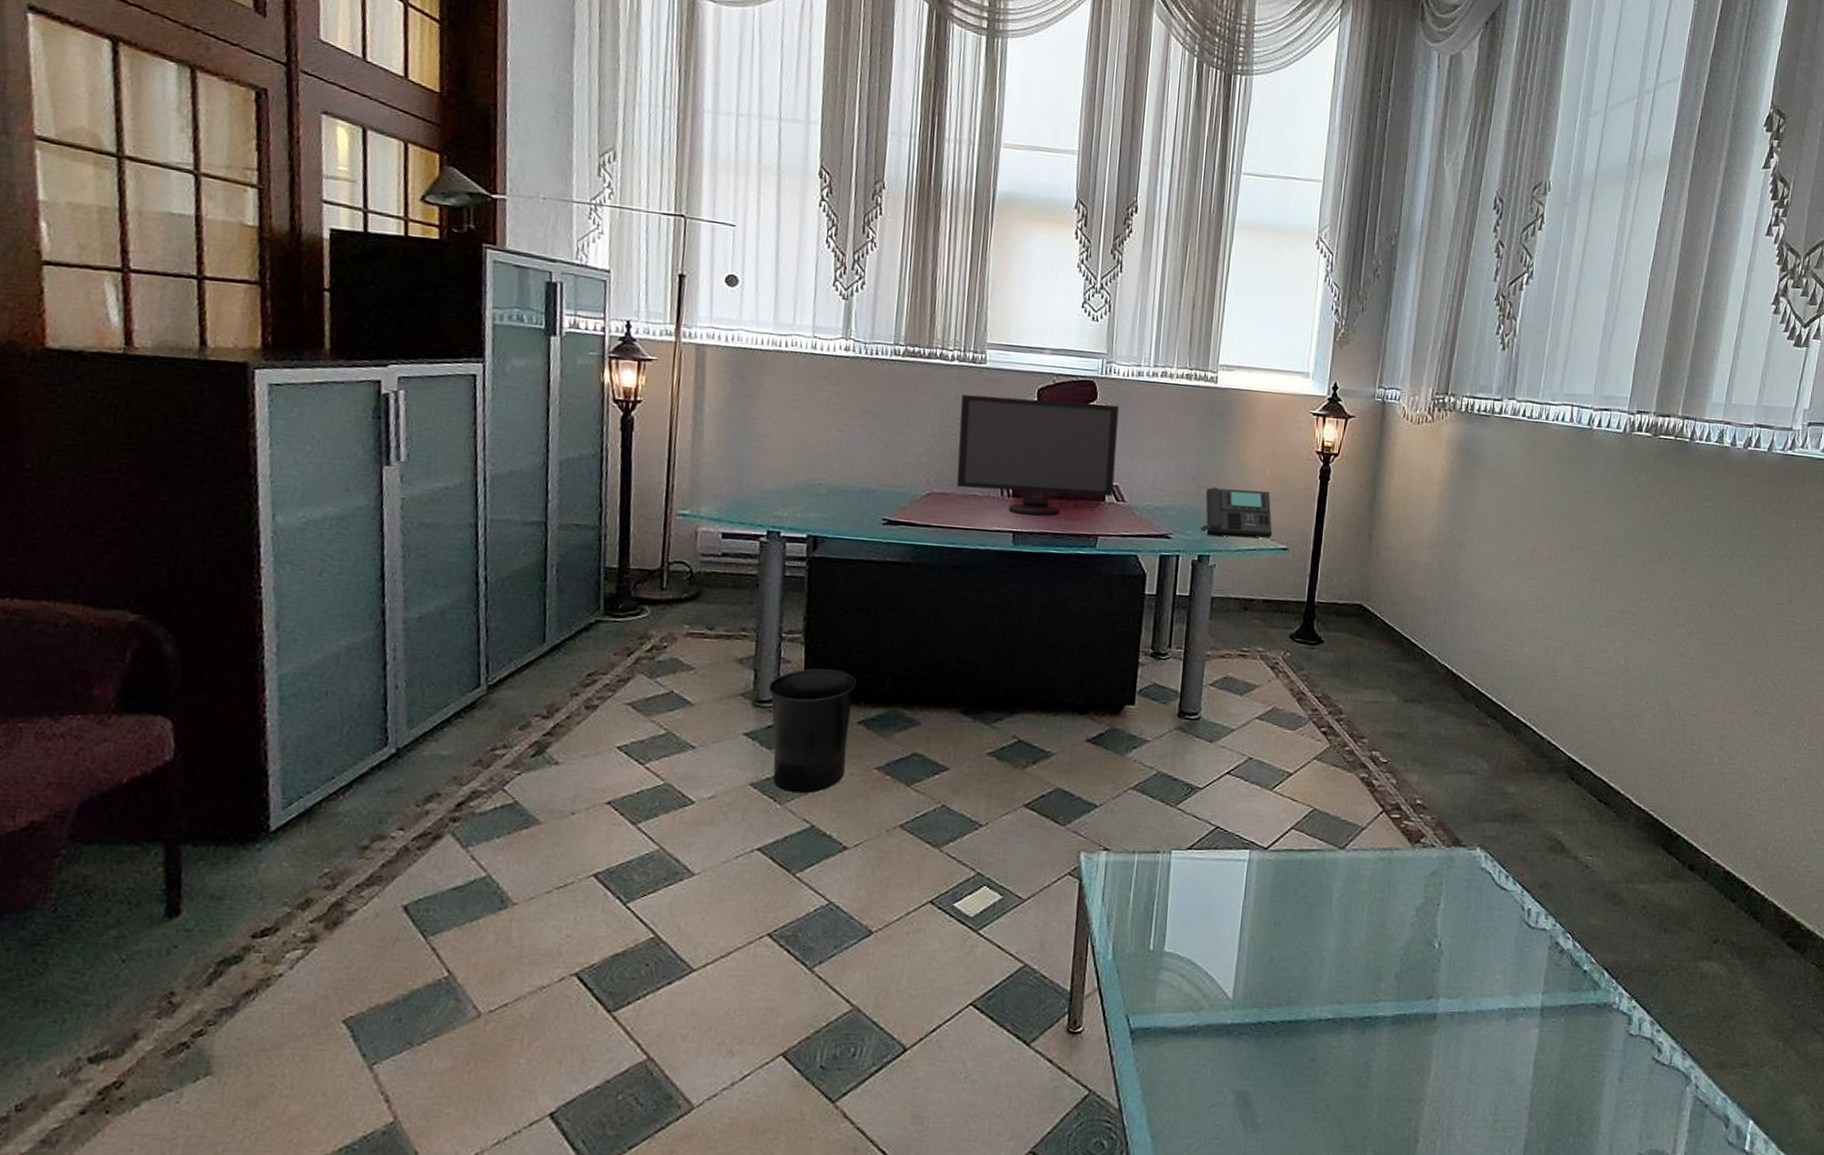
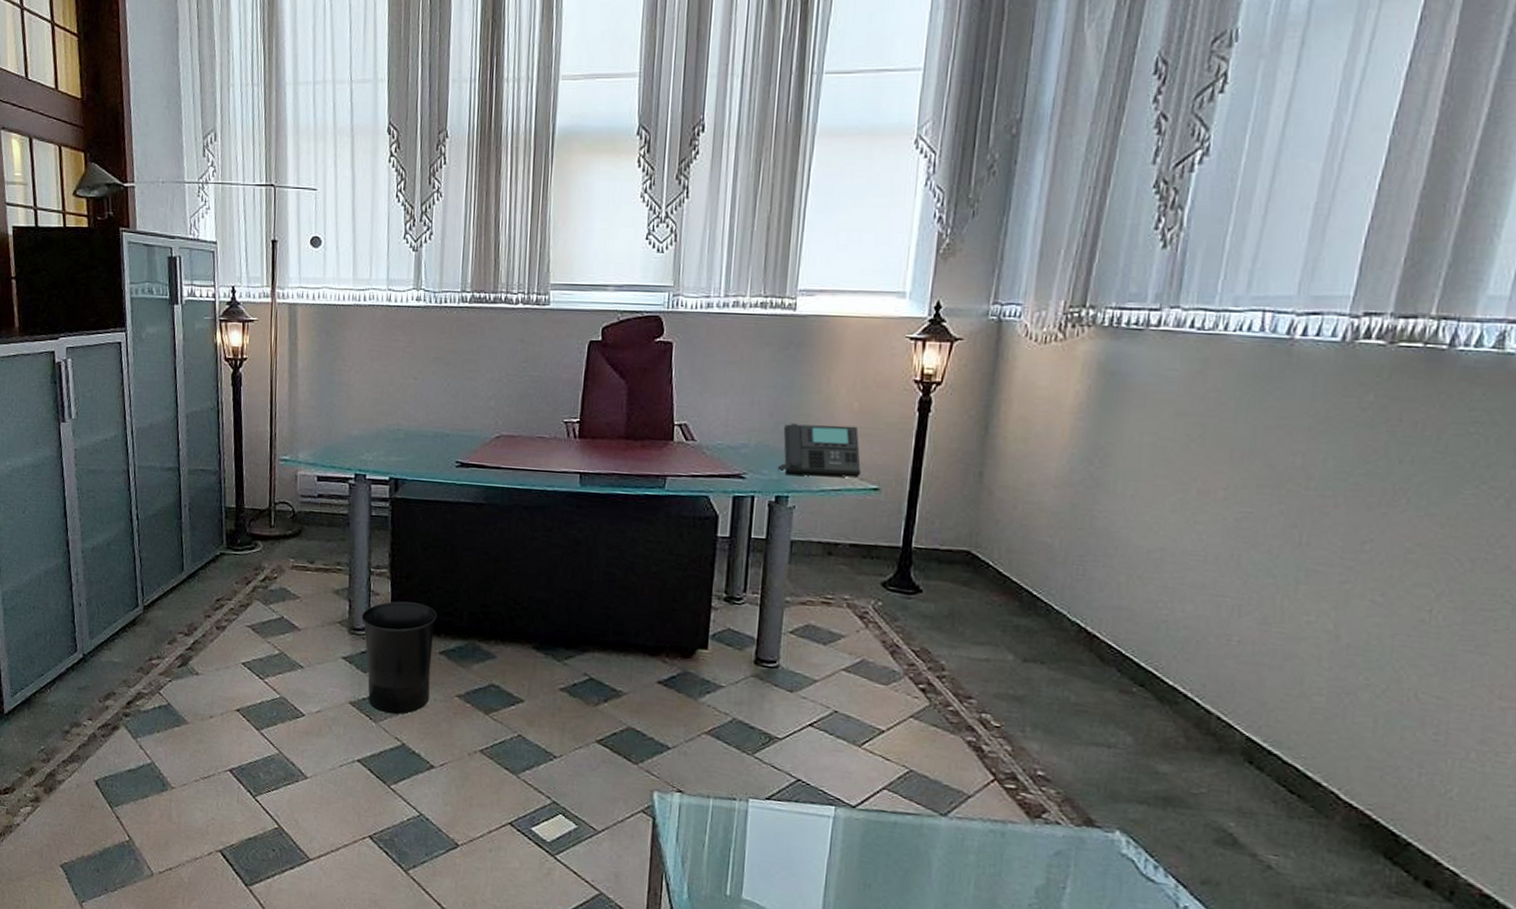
computer monitor: present [956,394,1119,516] -> none [524,337,687,457]

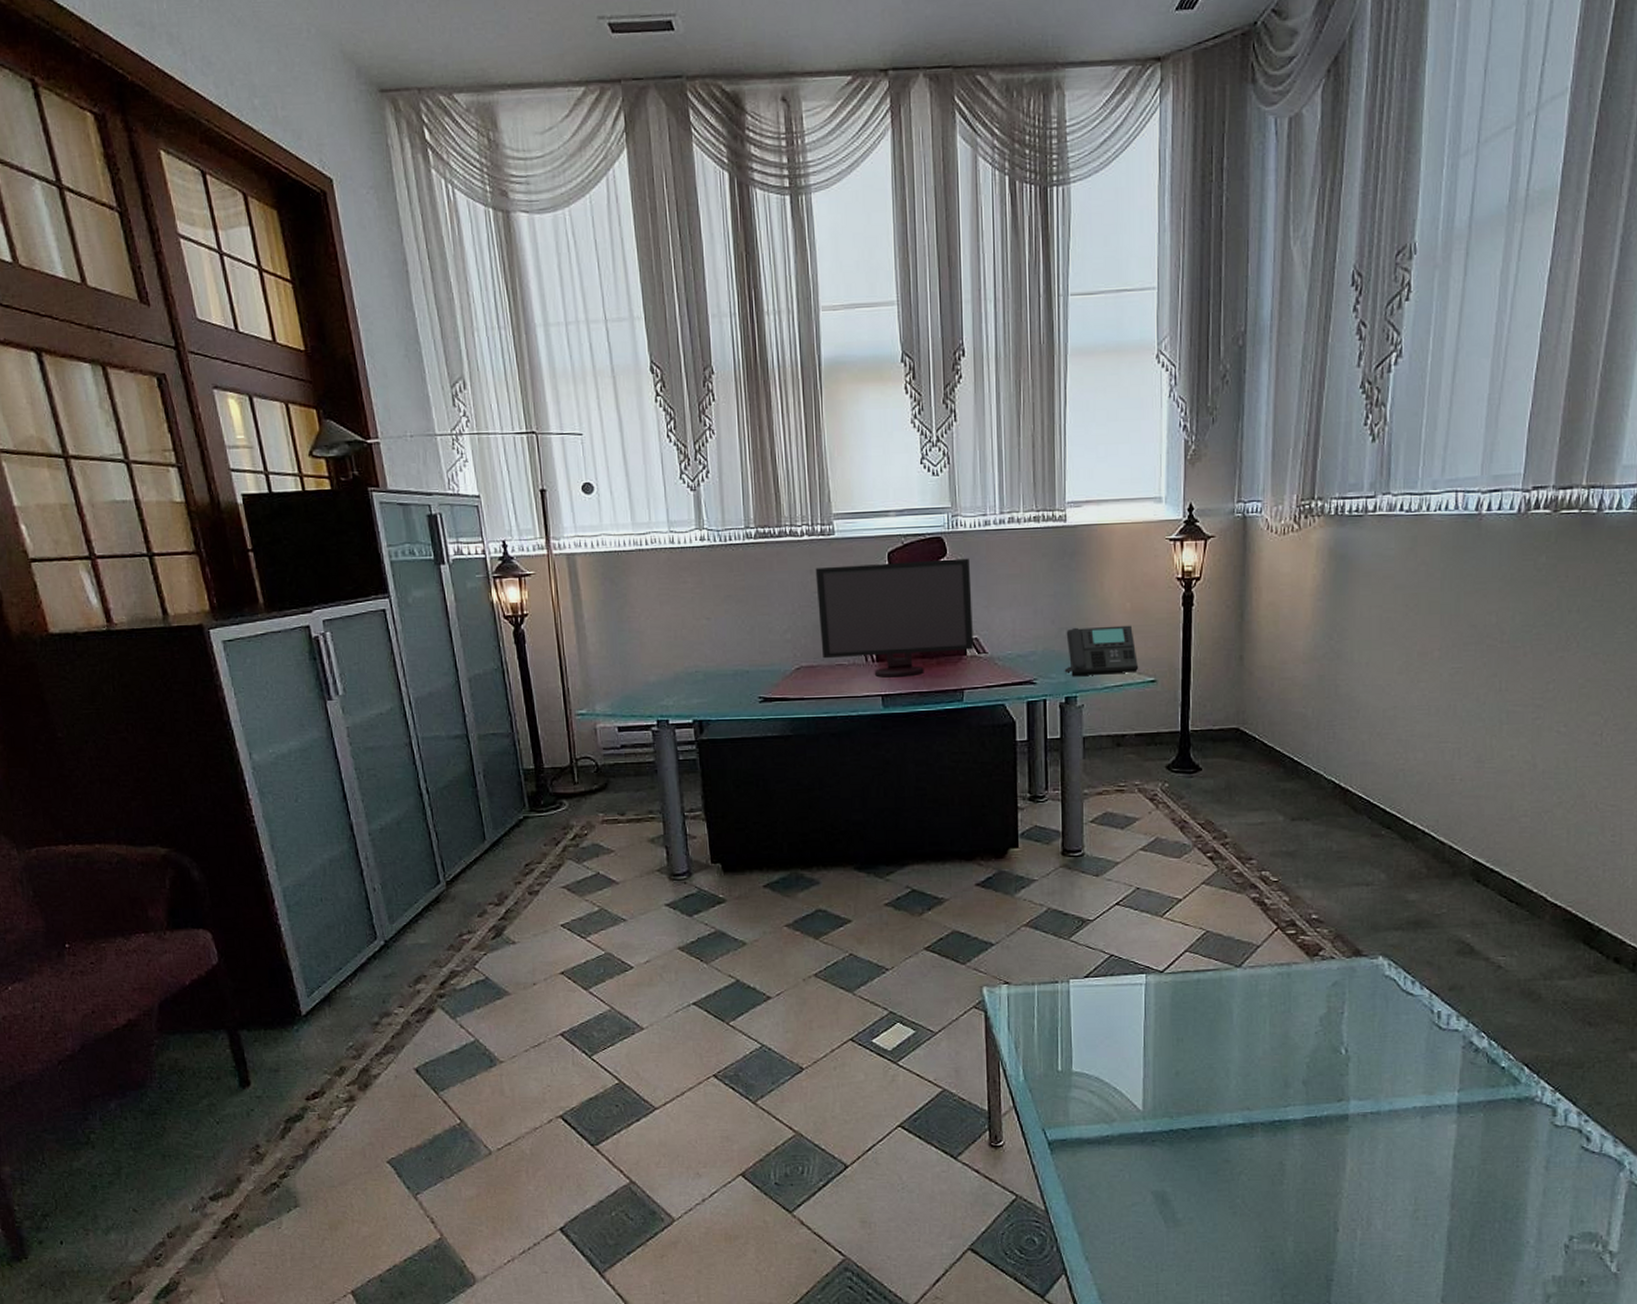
waste bin: present [361,601,437,714] -> none [680,841,758,953]
computer monitor: none [524,337,687,457] -> present [815,558,975,678]

